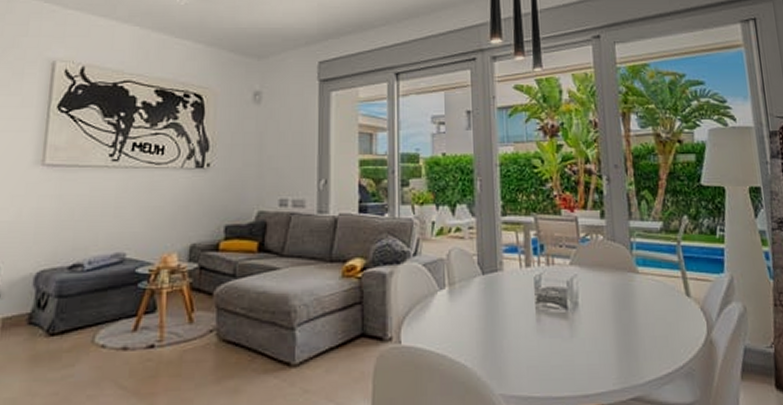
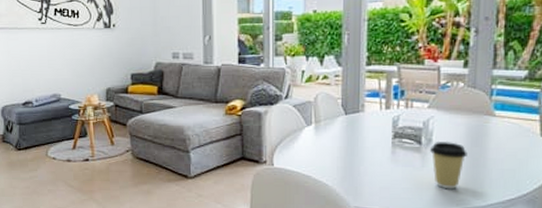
coffee cup: none [576,305,617,365] -> present [429,142,467,190]

